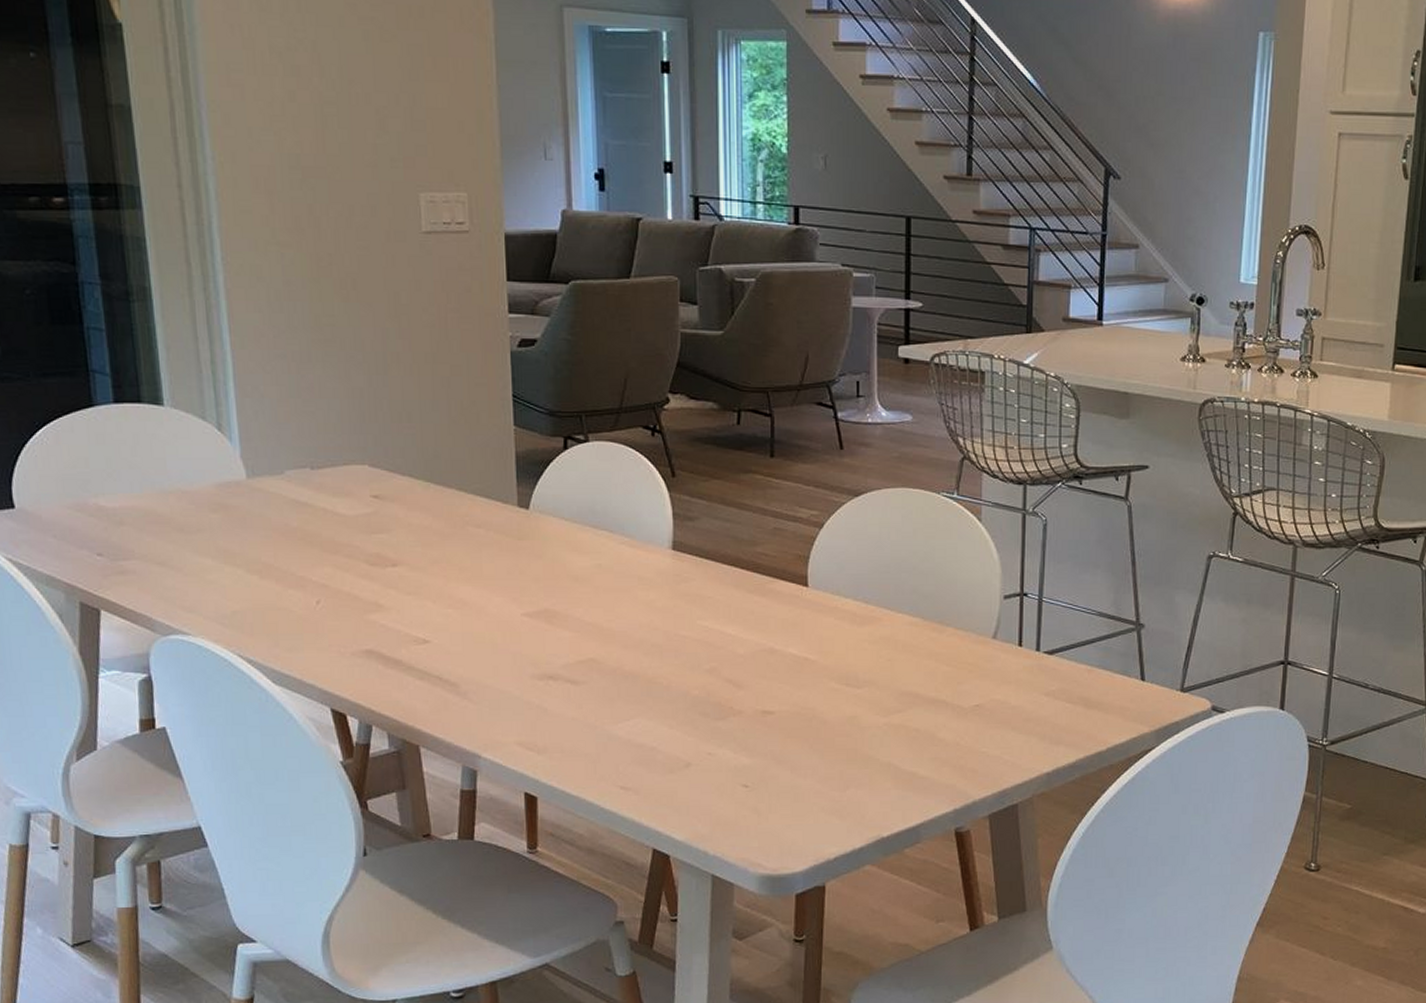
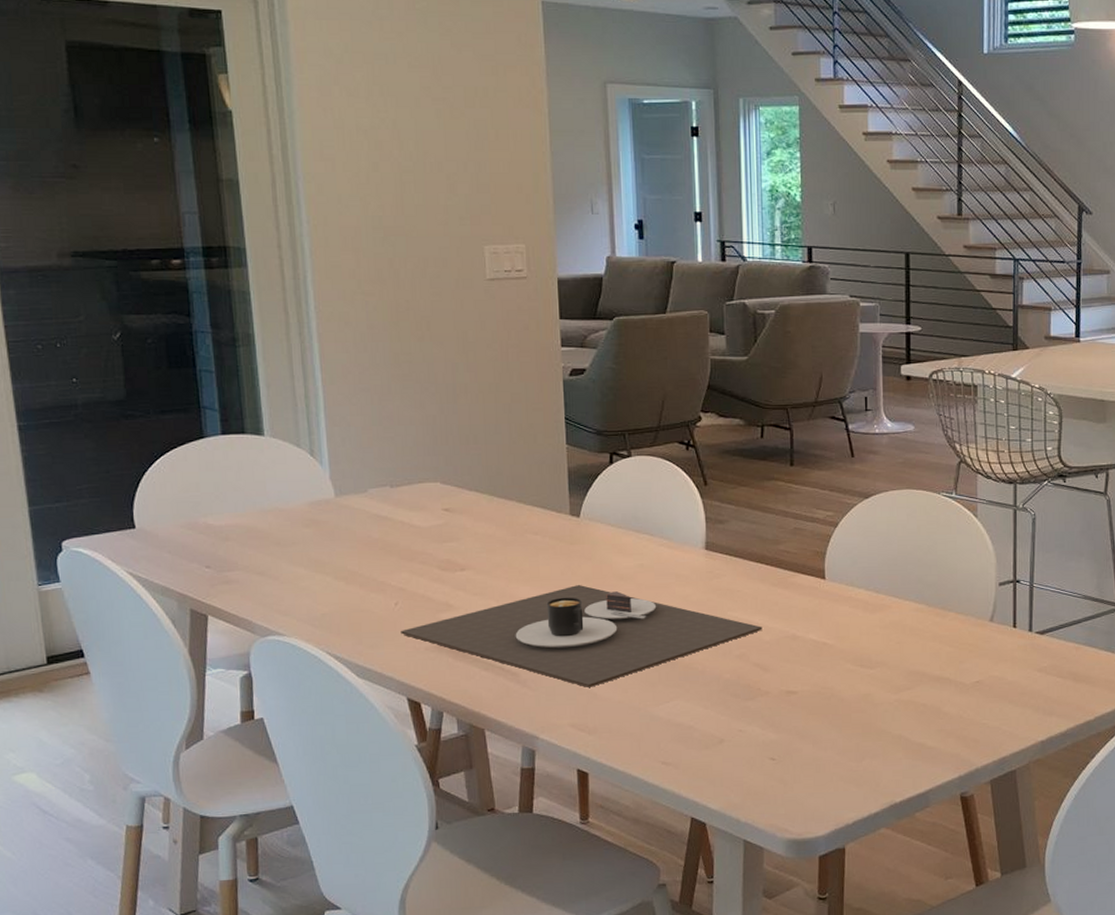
place setting: none [323,586,736,701] -> present [401,585,763,687]

